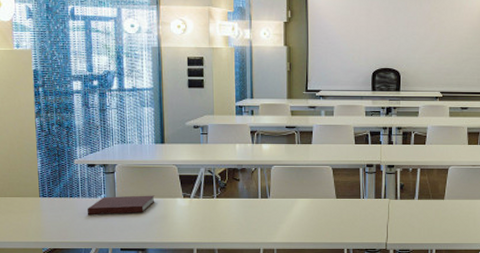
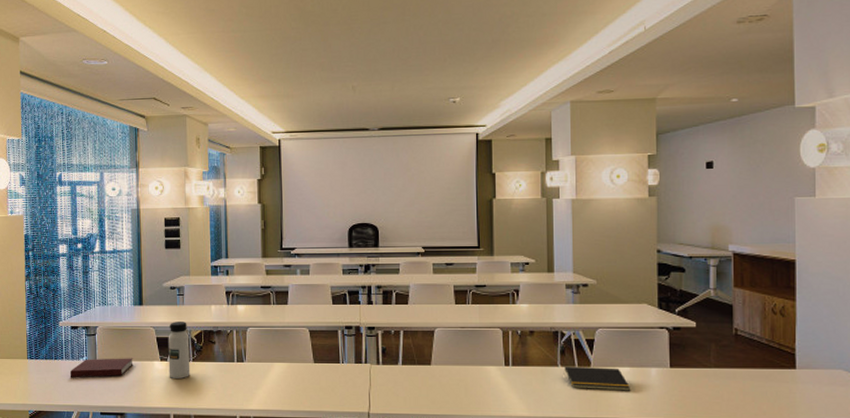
water bottle: none [191,160,214,214] -> present [168,322,190,378]

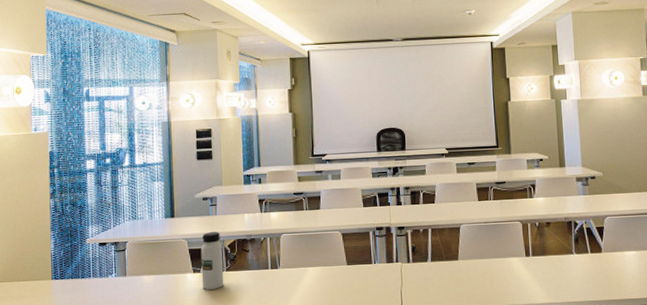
notebook: present [70,358,133,377] -> none [97,271,165,295]
notepad: present [563,366,630,391] -> none [578,252,637,274]

